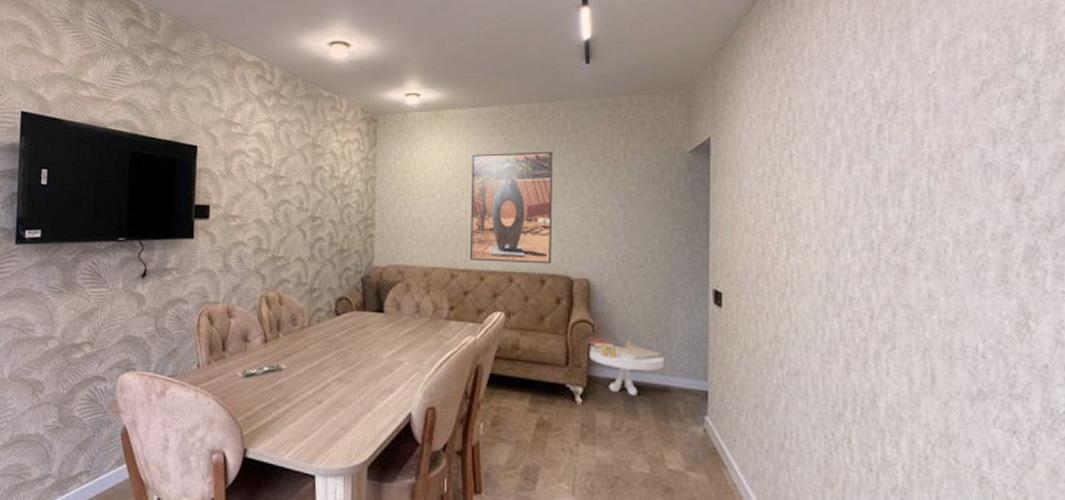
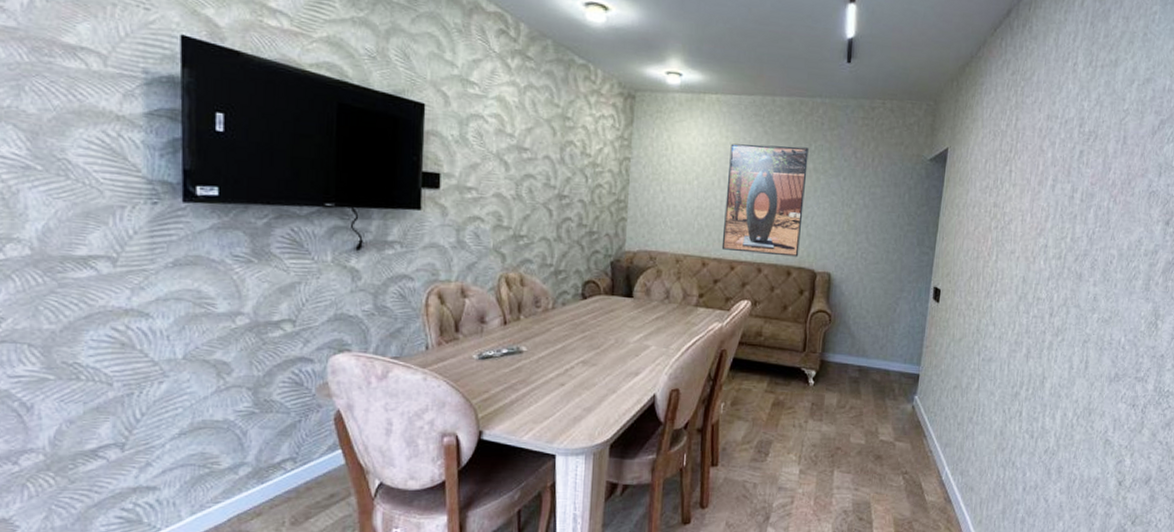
side table: present [587,337,665,395] -> none [824,326,888,378]

